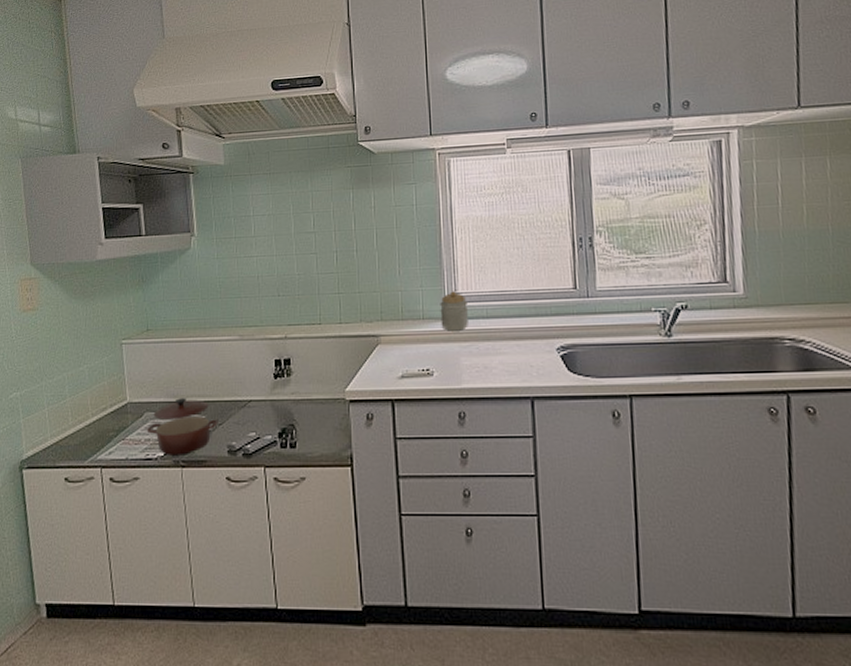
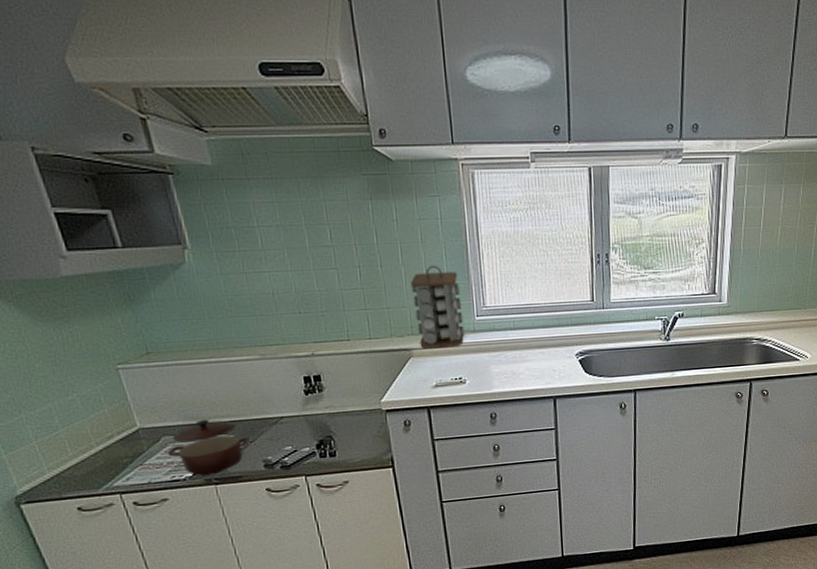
spice rack: none [384,250,435,336] -> present [411,265,465,348]
jar: present [440,291,468,331] -> none [469,305,497,343]

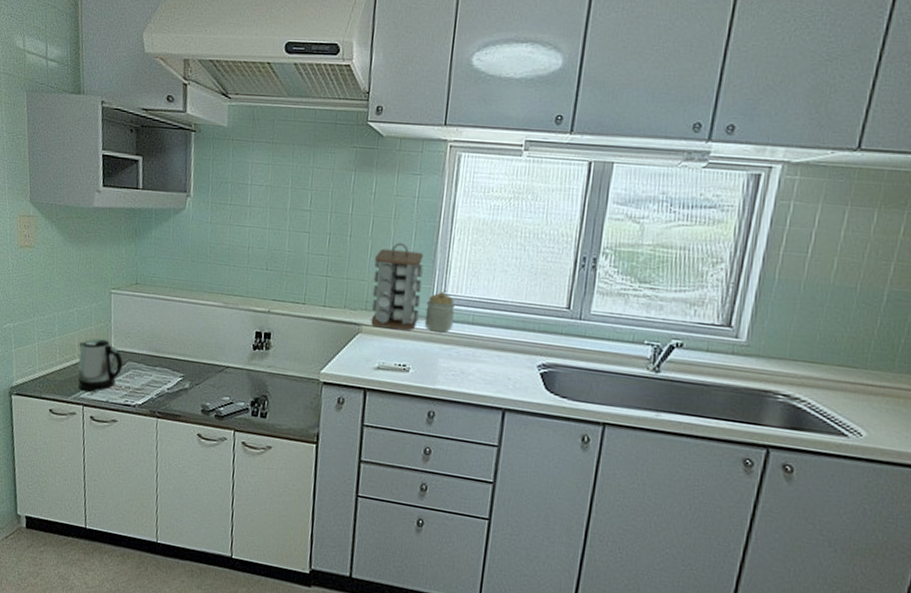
kettle: none [93,420,158,479] -> present [78,338,123,392]
saucepan: present [167,420,249,475] -> none [127,353,196,407]
jar: none [469,305,497,343] -> present [424,292,455,333]

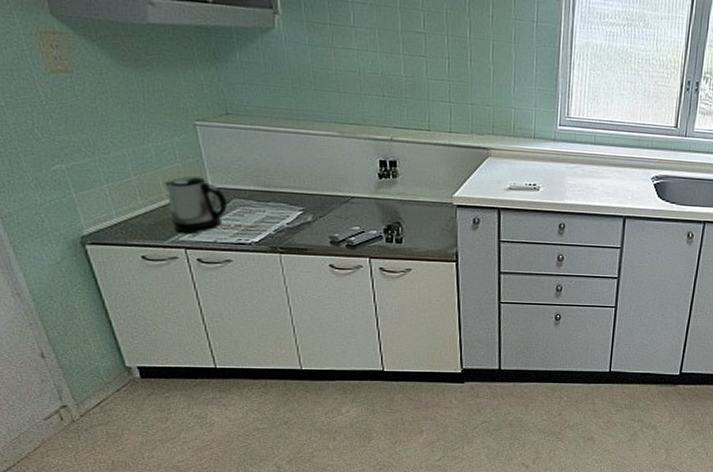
spice rack: present [370,242,423,330] -> none [498,67,547,152]
jar: present [424,292,455,333] -> none [551,115,578,153]

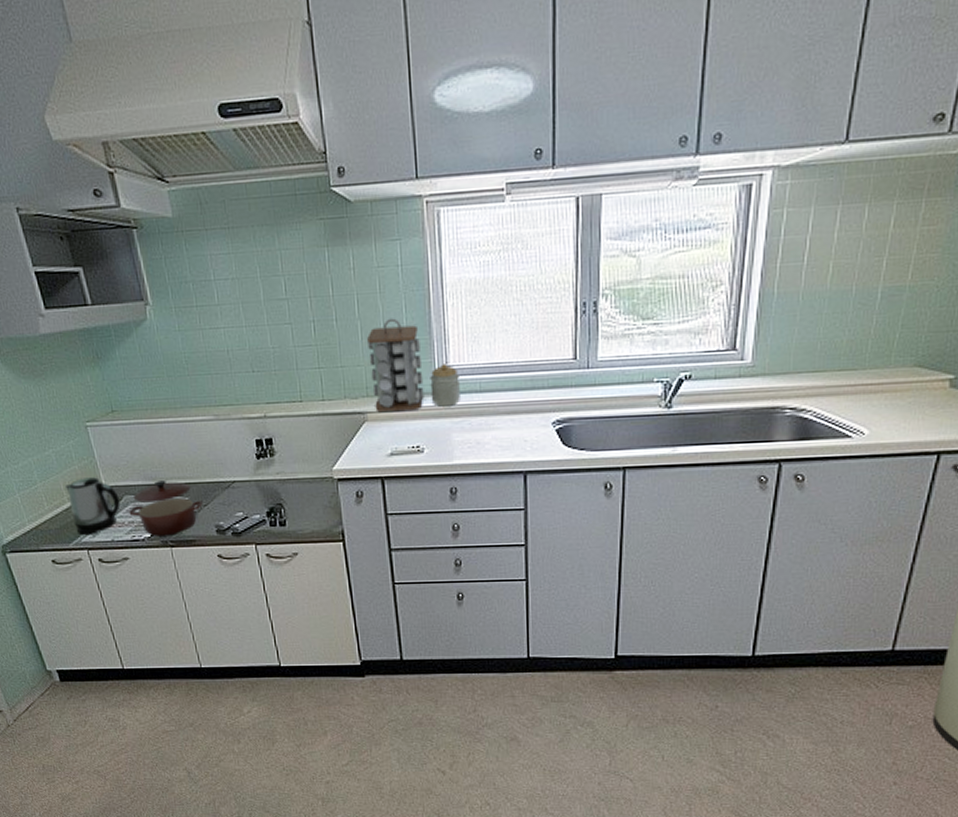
saucepan: none [236,188,319,243] -> present [128,480,203,536]
spice rack: none [498,67,547,152] -> present [367,318,424,412]
jar: none [551,115,578,153] -> present [430,364,460,407]

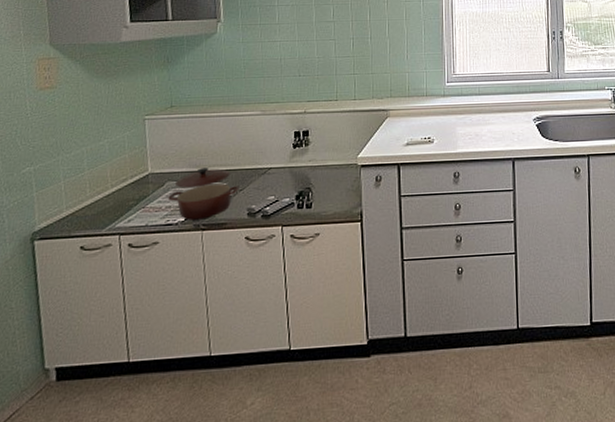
kettle: present [65,477,121,535] -> none [111,165,162,220]
spice rack: present [367,318,424,412] -> none [394,38,436,110]
jar: present [430,364,460,407] -> none [441,73,464,106]

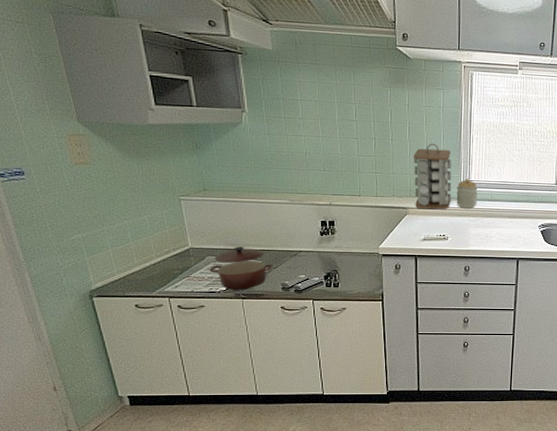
spice rack: none [394,38,436,110] -> present [413,143,452,210]
jar: none [441,73,464,106] -> present [456,179,477,209]

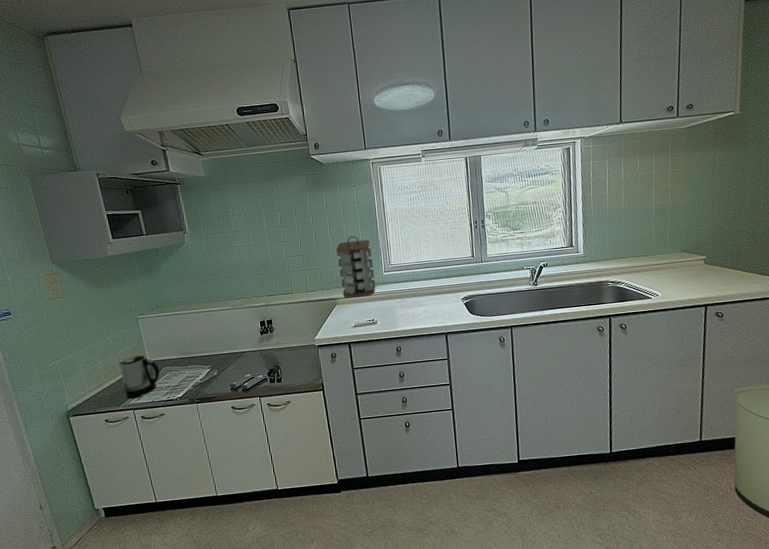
kettle: none [155,240,202,285] -> present [119,355,160,399]
saucepan: present [209,247,273,290] -> none [166,354,221,396]
jar: present [456,179,477,209] -> none [379,263,400,292]

